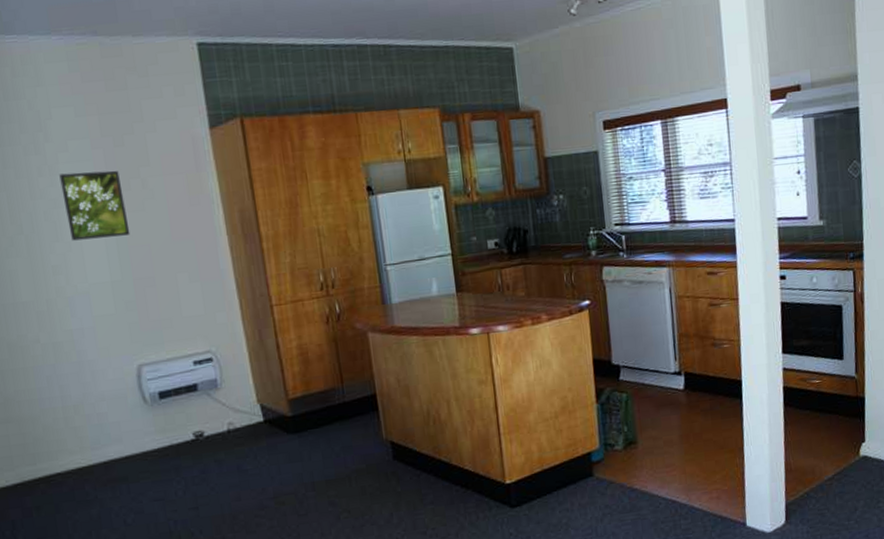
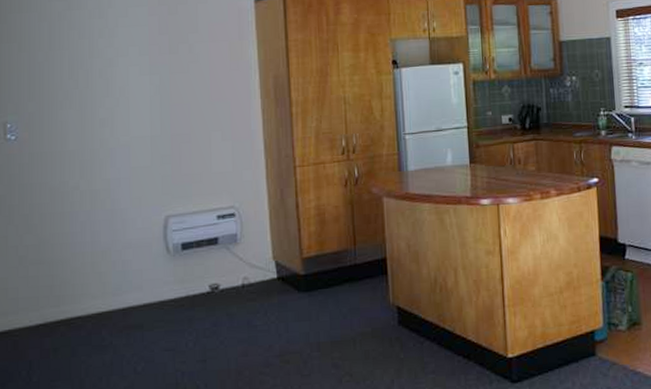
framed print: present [59,170,131,241] -> none [117,35,173,97]

